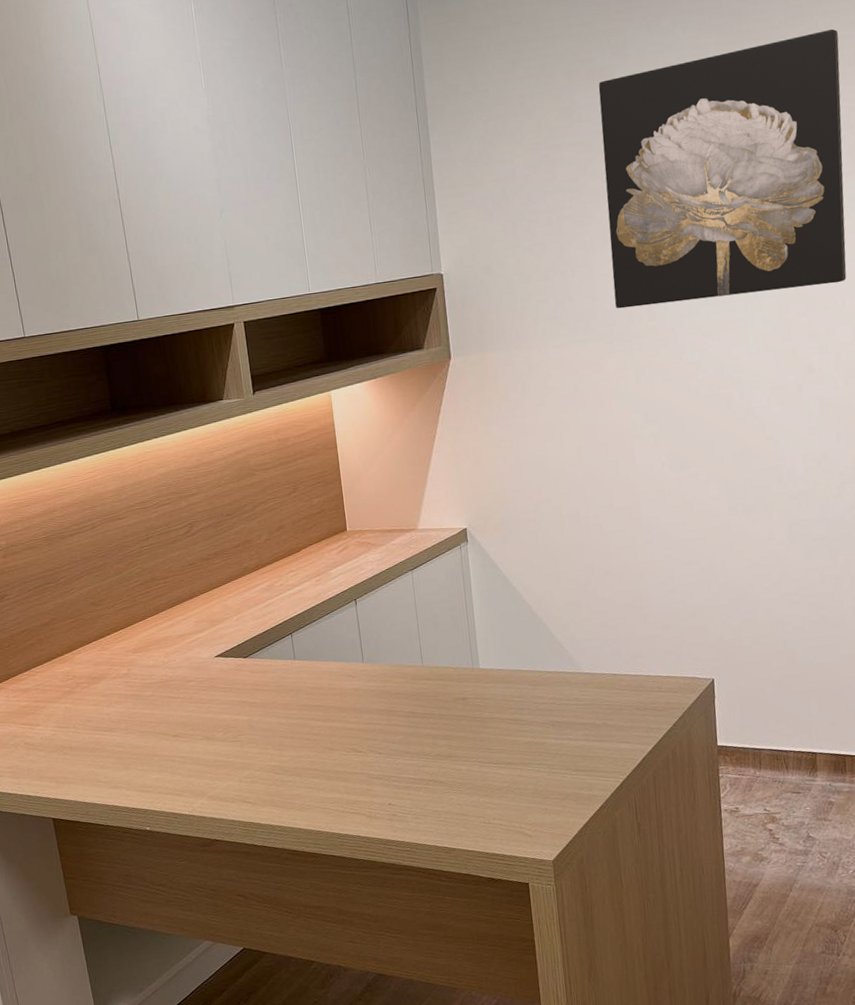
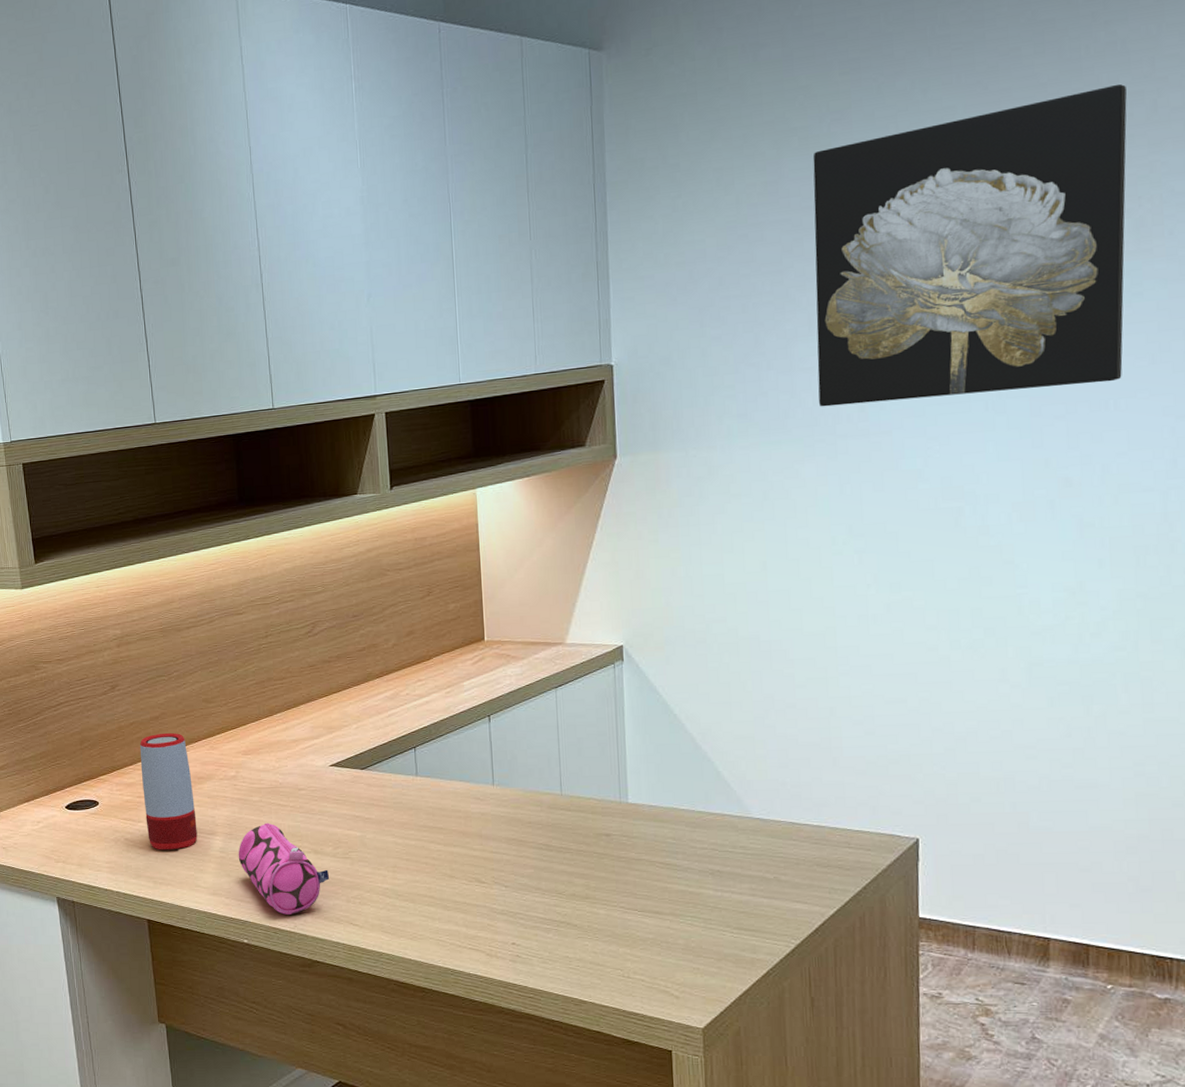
speaker: none [33,637,95,751] -> present [140,732,198,850]
pencil case: none [135,715,222,800] -> present [238,823,329,915]

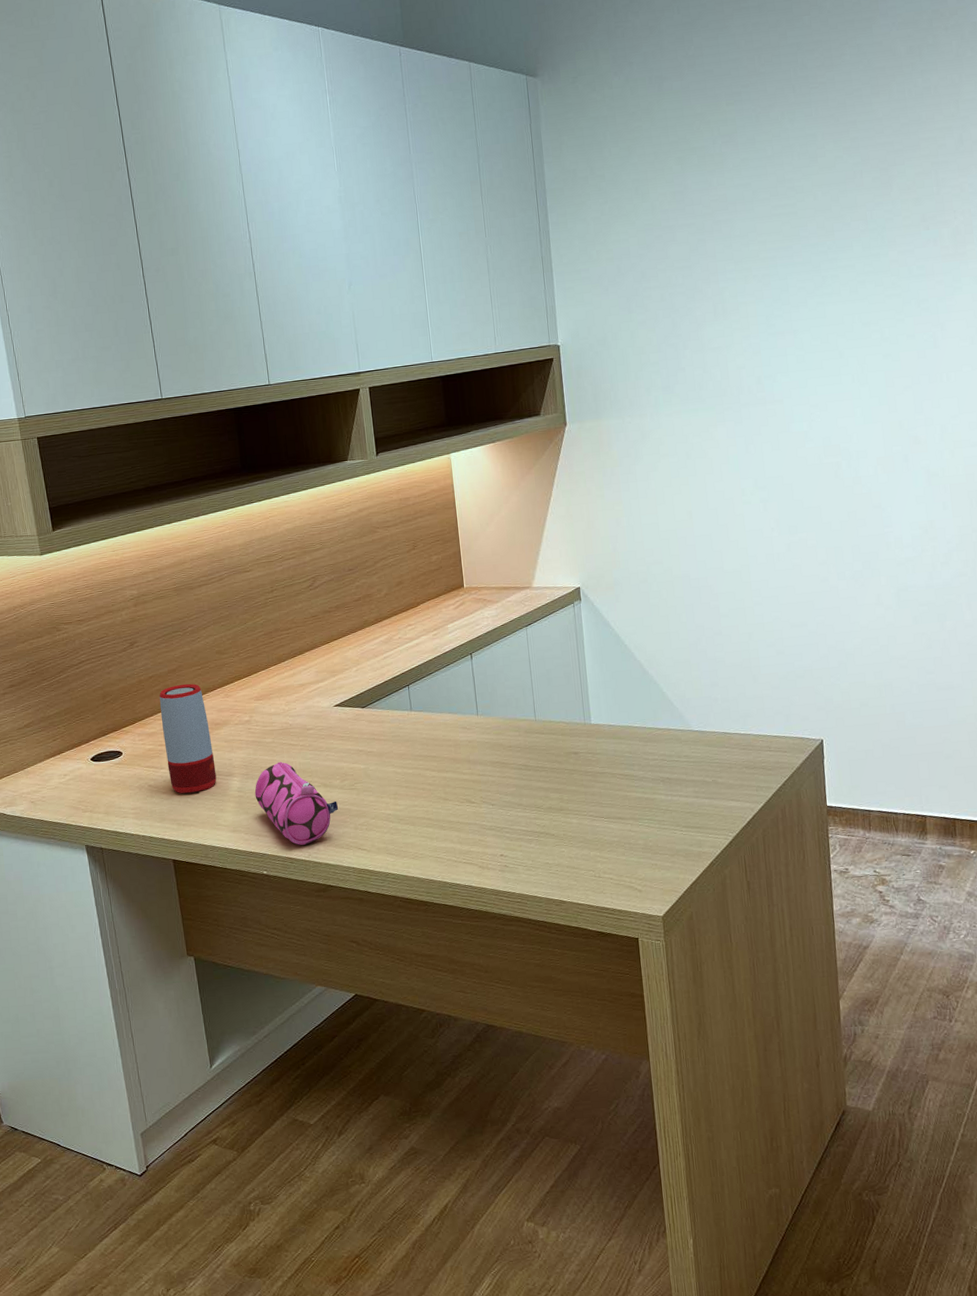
wall art: present [813,84,1127,407] -> none [709,120,951,380]

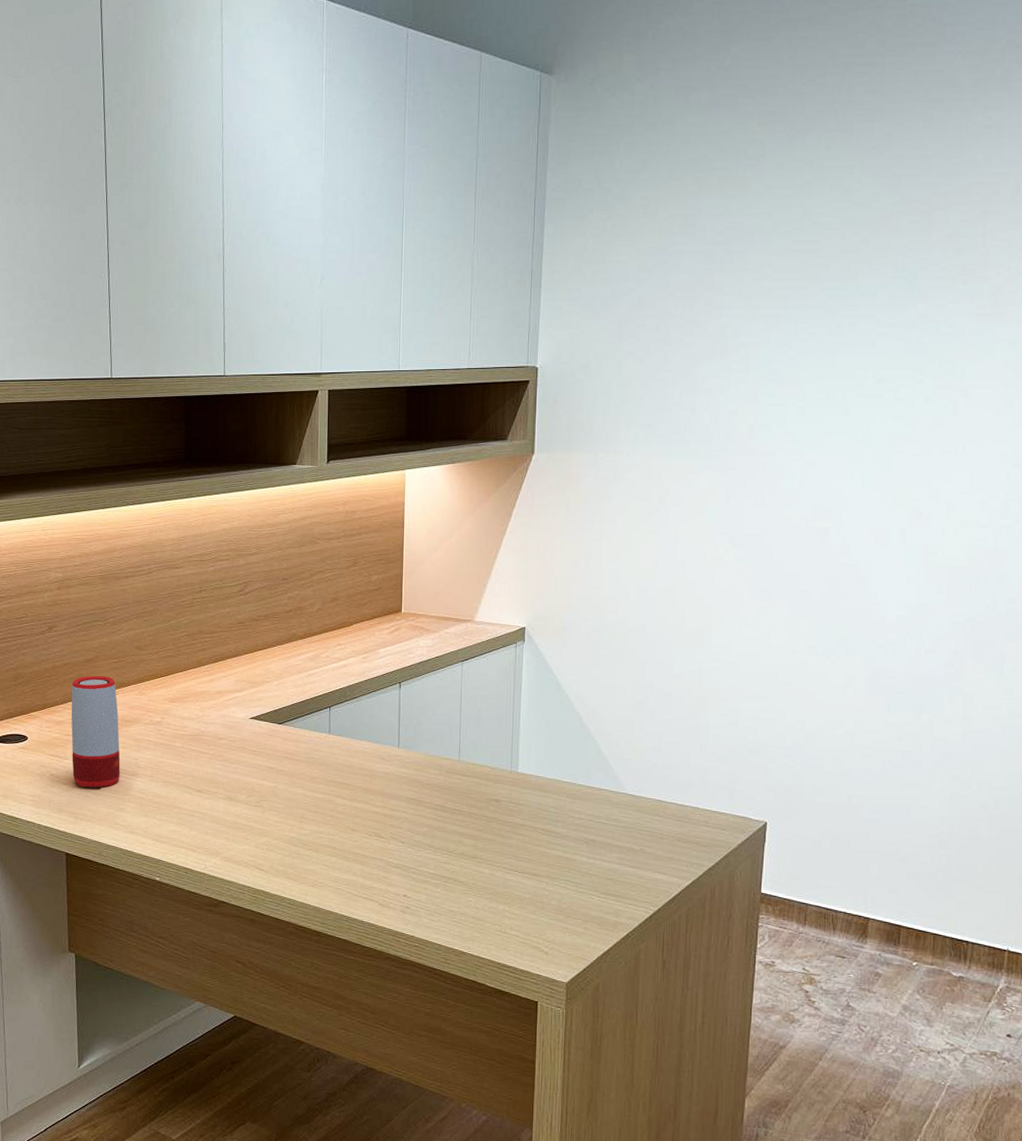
pencil case: present [254,761,338,845] -> none [157,768,241,856]

